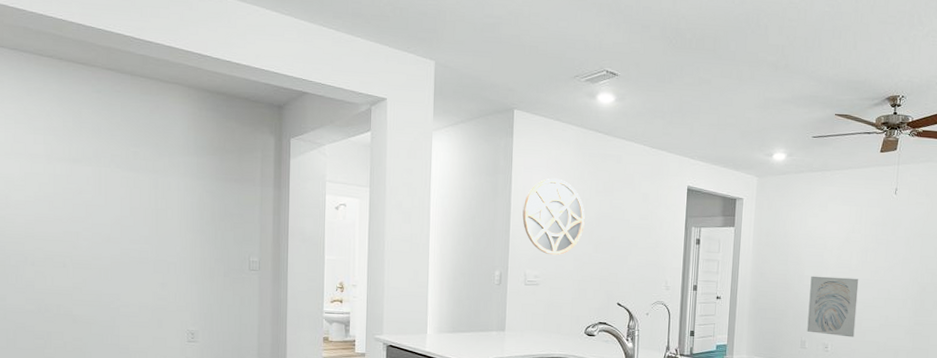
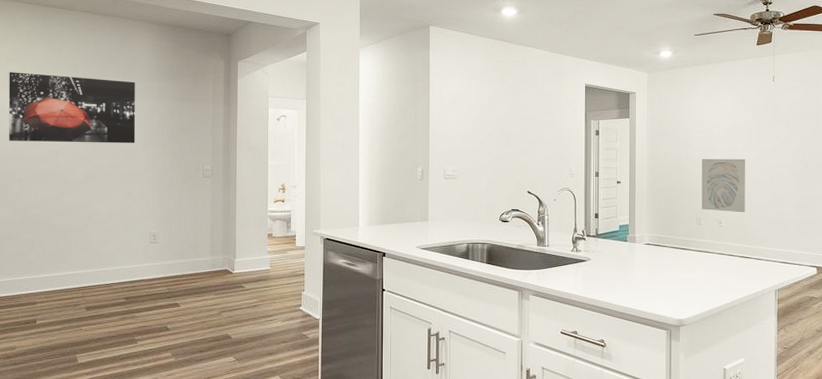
wall art: none [18,136,170,228] -> present [8,72,136,144]
home mirror: present [522,178,585,256] -> none [440,83,495,151]

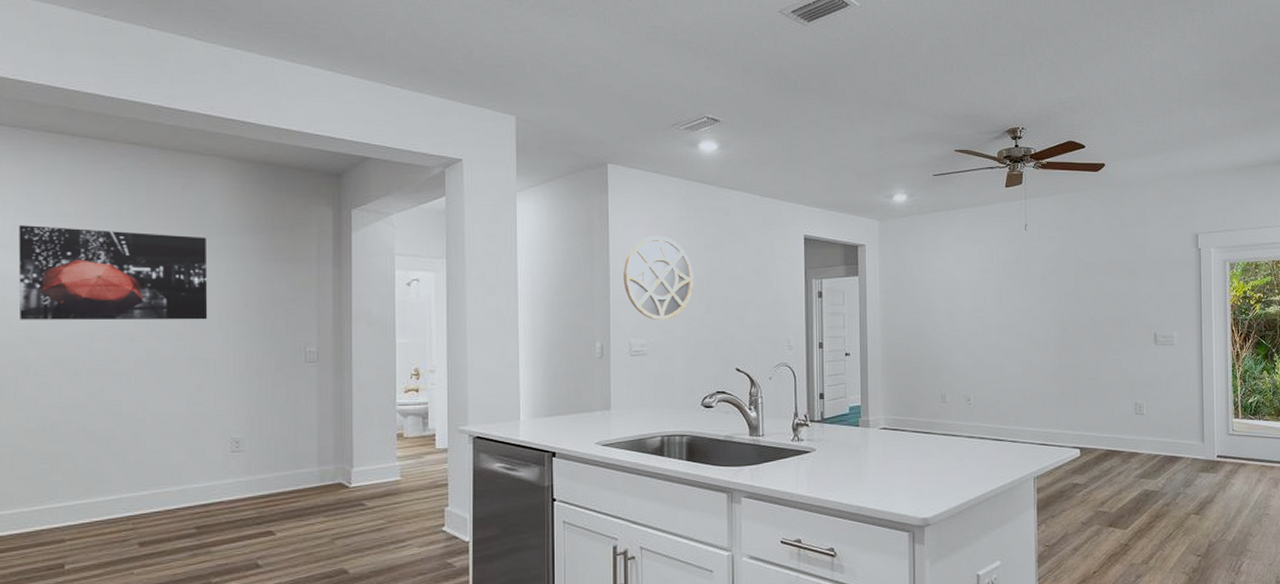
home mirror: none [440,83,495,151] -> present [623,235,694,321]
wall art: present [701,158,746,213] -> none [945,322,997,387]

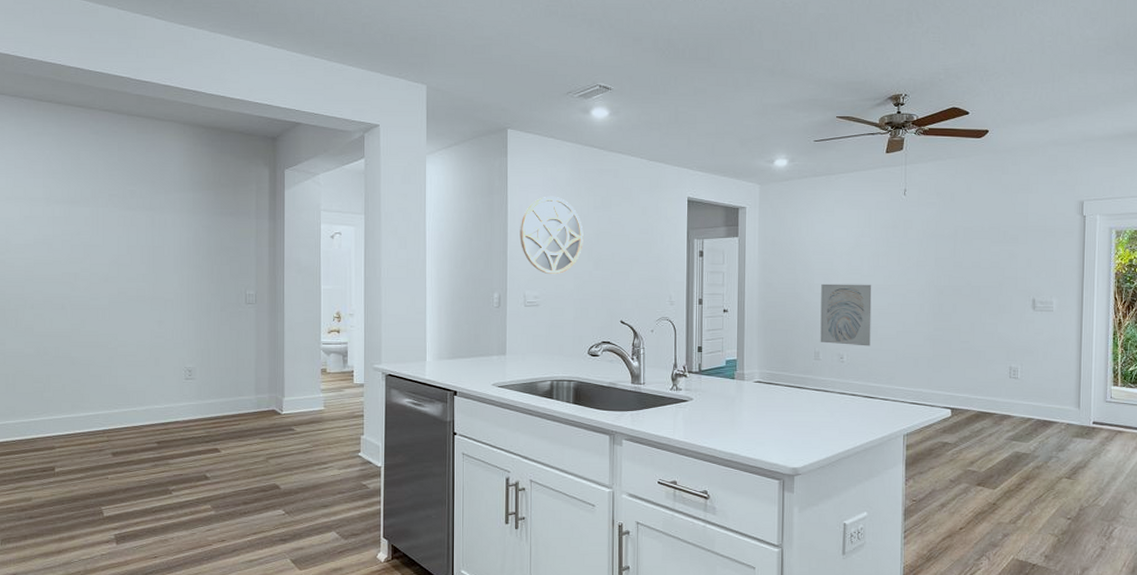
wall art: present [18,225,208,321] -> none [18,181,167,265]
wall art: none [945,322,997,387] -> present [820,283,872,346]

